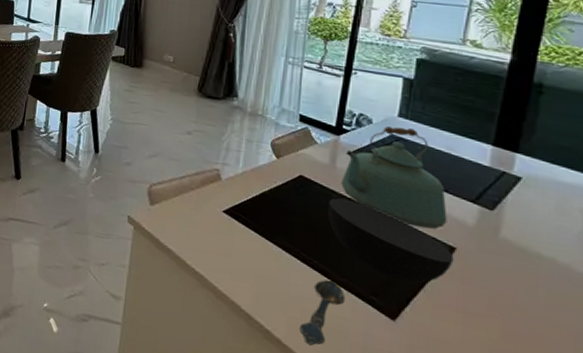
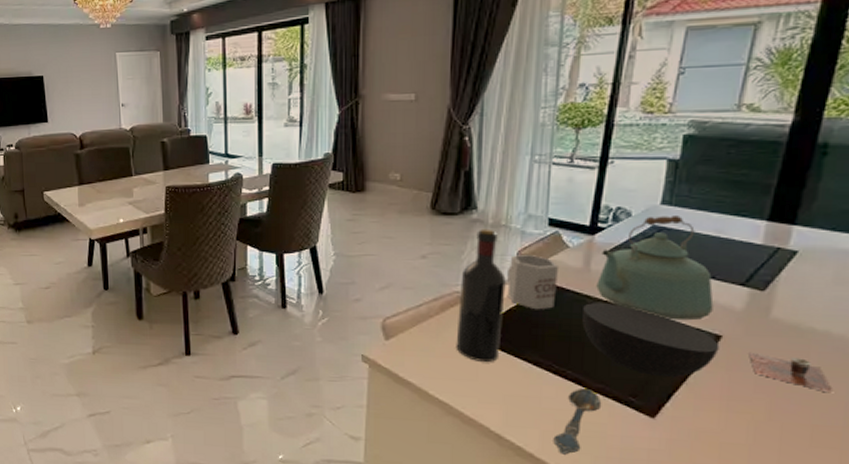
wine bottle: none [213,115,261,241] -> present [456,229,506,362]
mug: none [261,143,307,198] -> present [506,254,558,310]
cup: none [481,267,563,322] -> present [749,352,834,393]

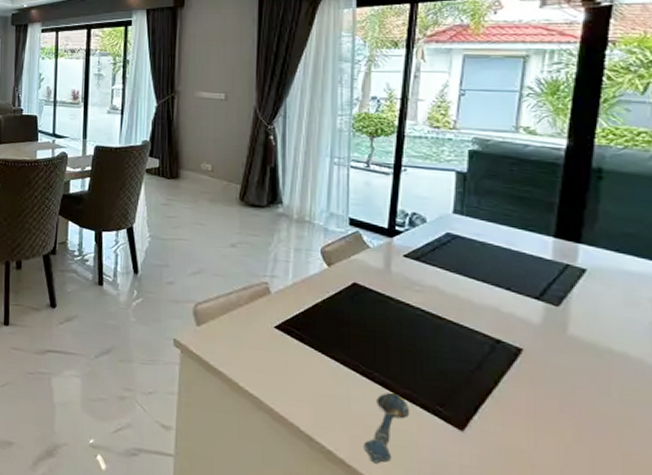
wine bottle: present [456,229,506,362] -> none [265,223,311,357]
mug: present [506,254,558,310] -> none [311,250,360,308]
bowl: present [582,303,720,378] -> none [386,304,521,389]
kettle: present [596,216,714,321] -> none [398,224,511,331]
cup: present [749,352,834,393] -> none [551,368,640,420]

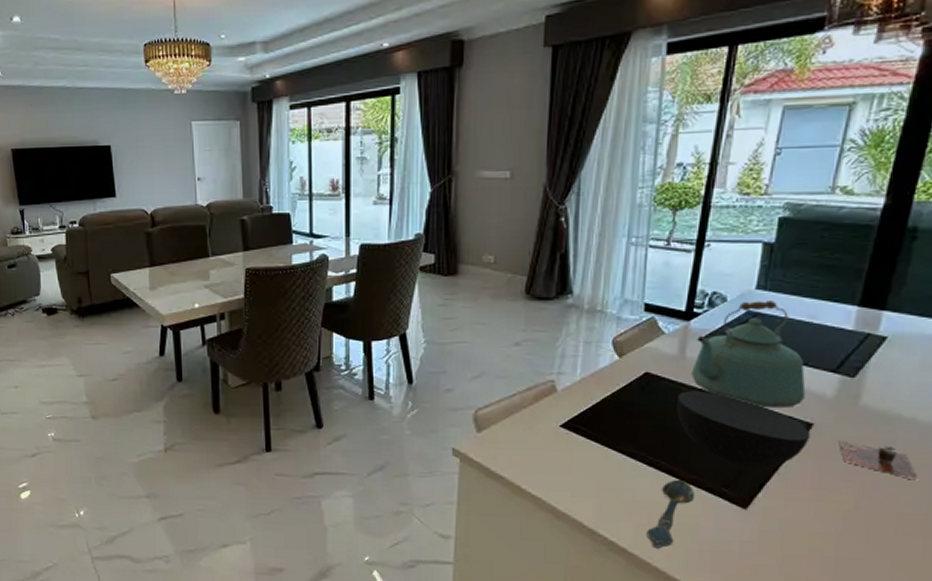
bowl: none [386,304,521,389] -> present [677,391,811,467]
kettle: none [398,224,511,331] -> present [691,301,806,409]
cup: none [551,368,640,420] -> present [839,439,919,481]

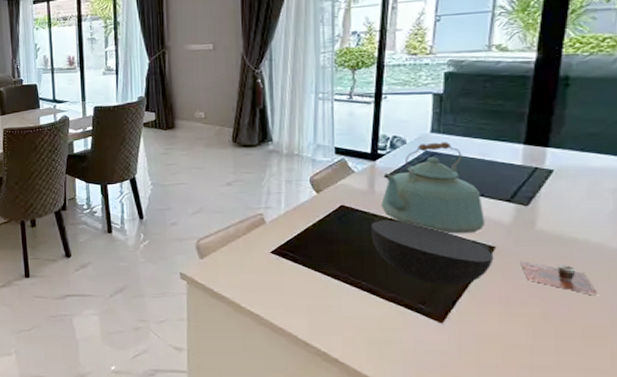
spoon: present [646,479,695,549] -> none [355,297,395,359]

